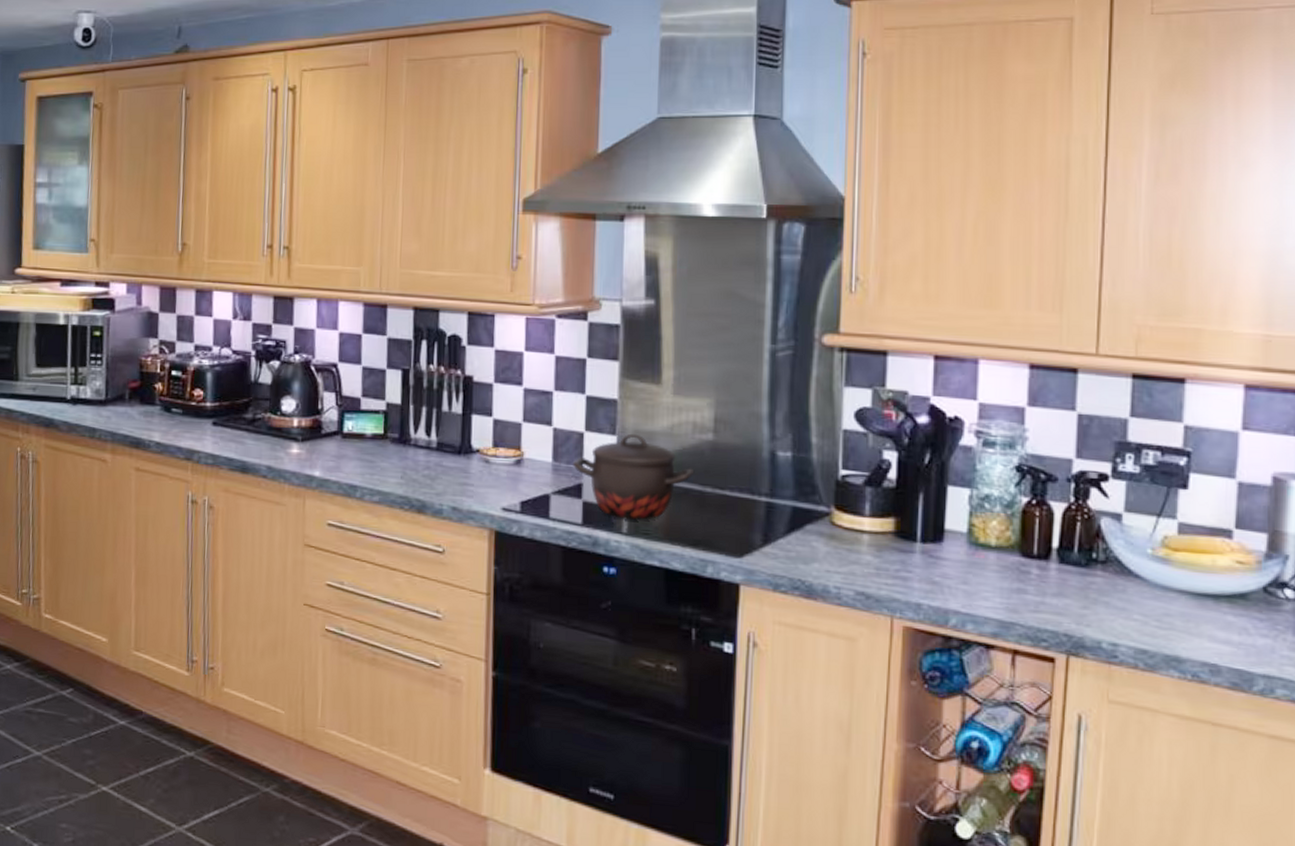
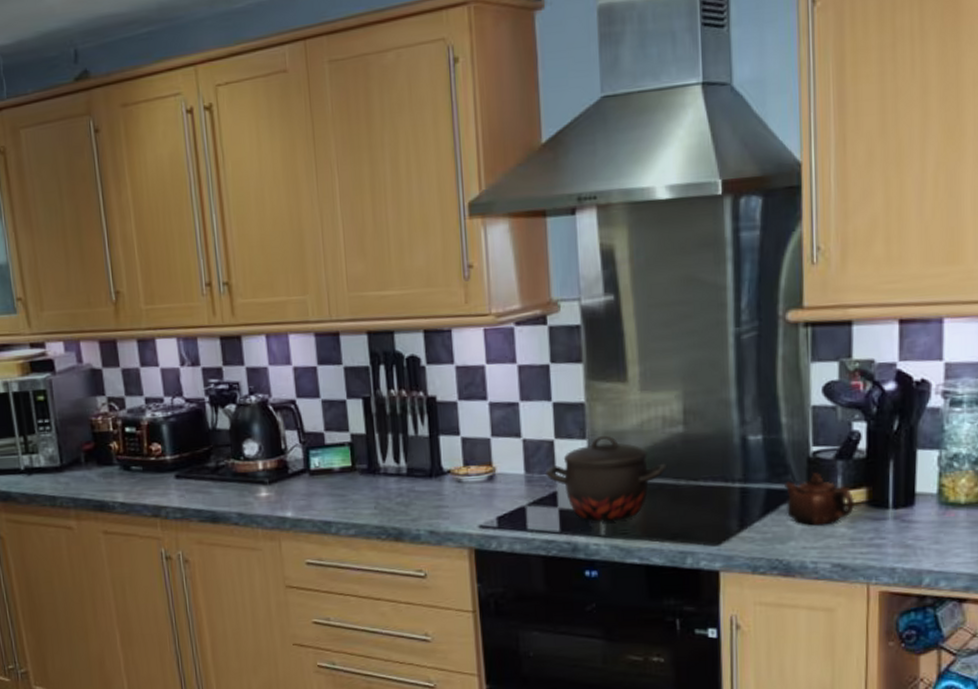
teapot: none [811,496,881,550] -> present [784,473,854,526]

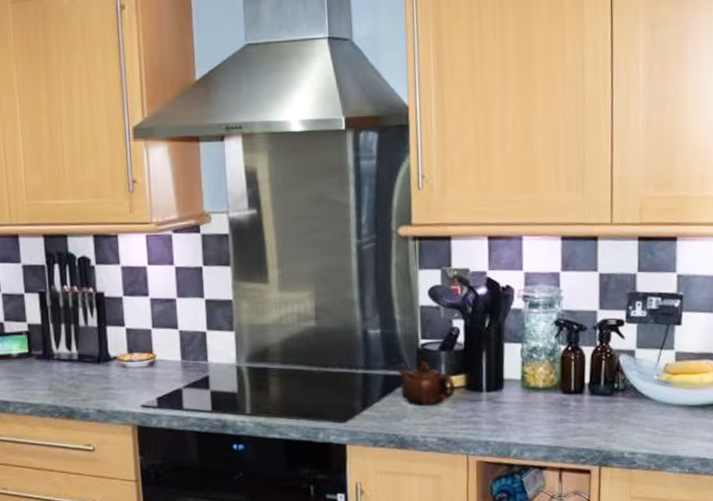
cooking pot: present [546,435,668,522] -> none [199,328,302,403]

